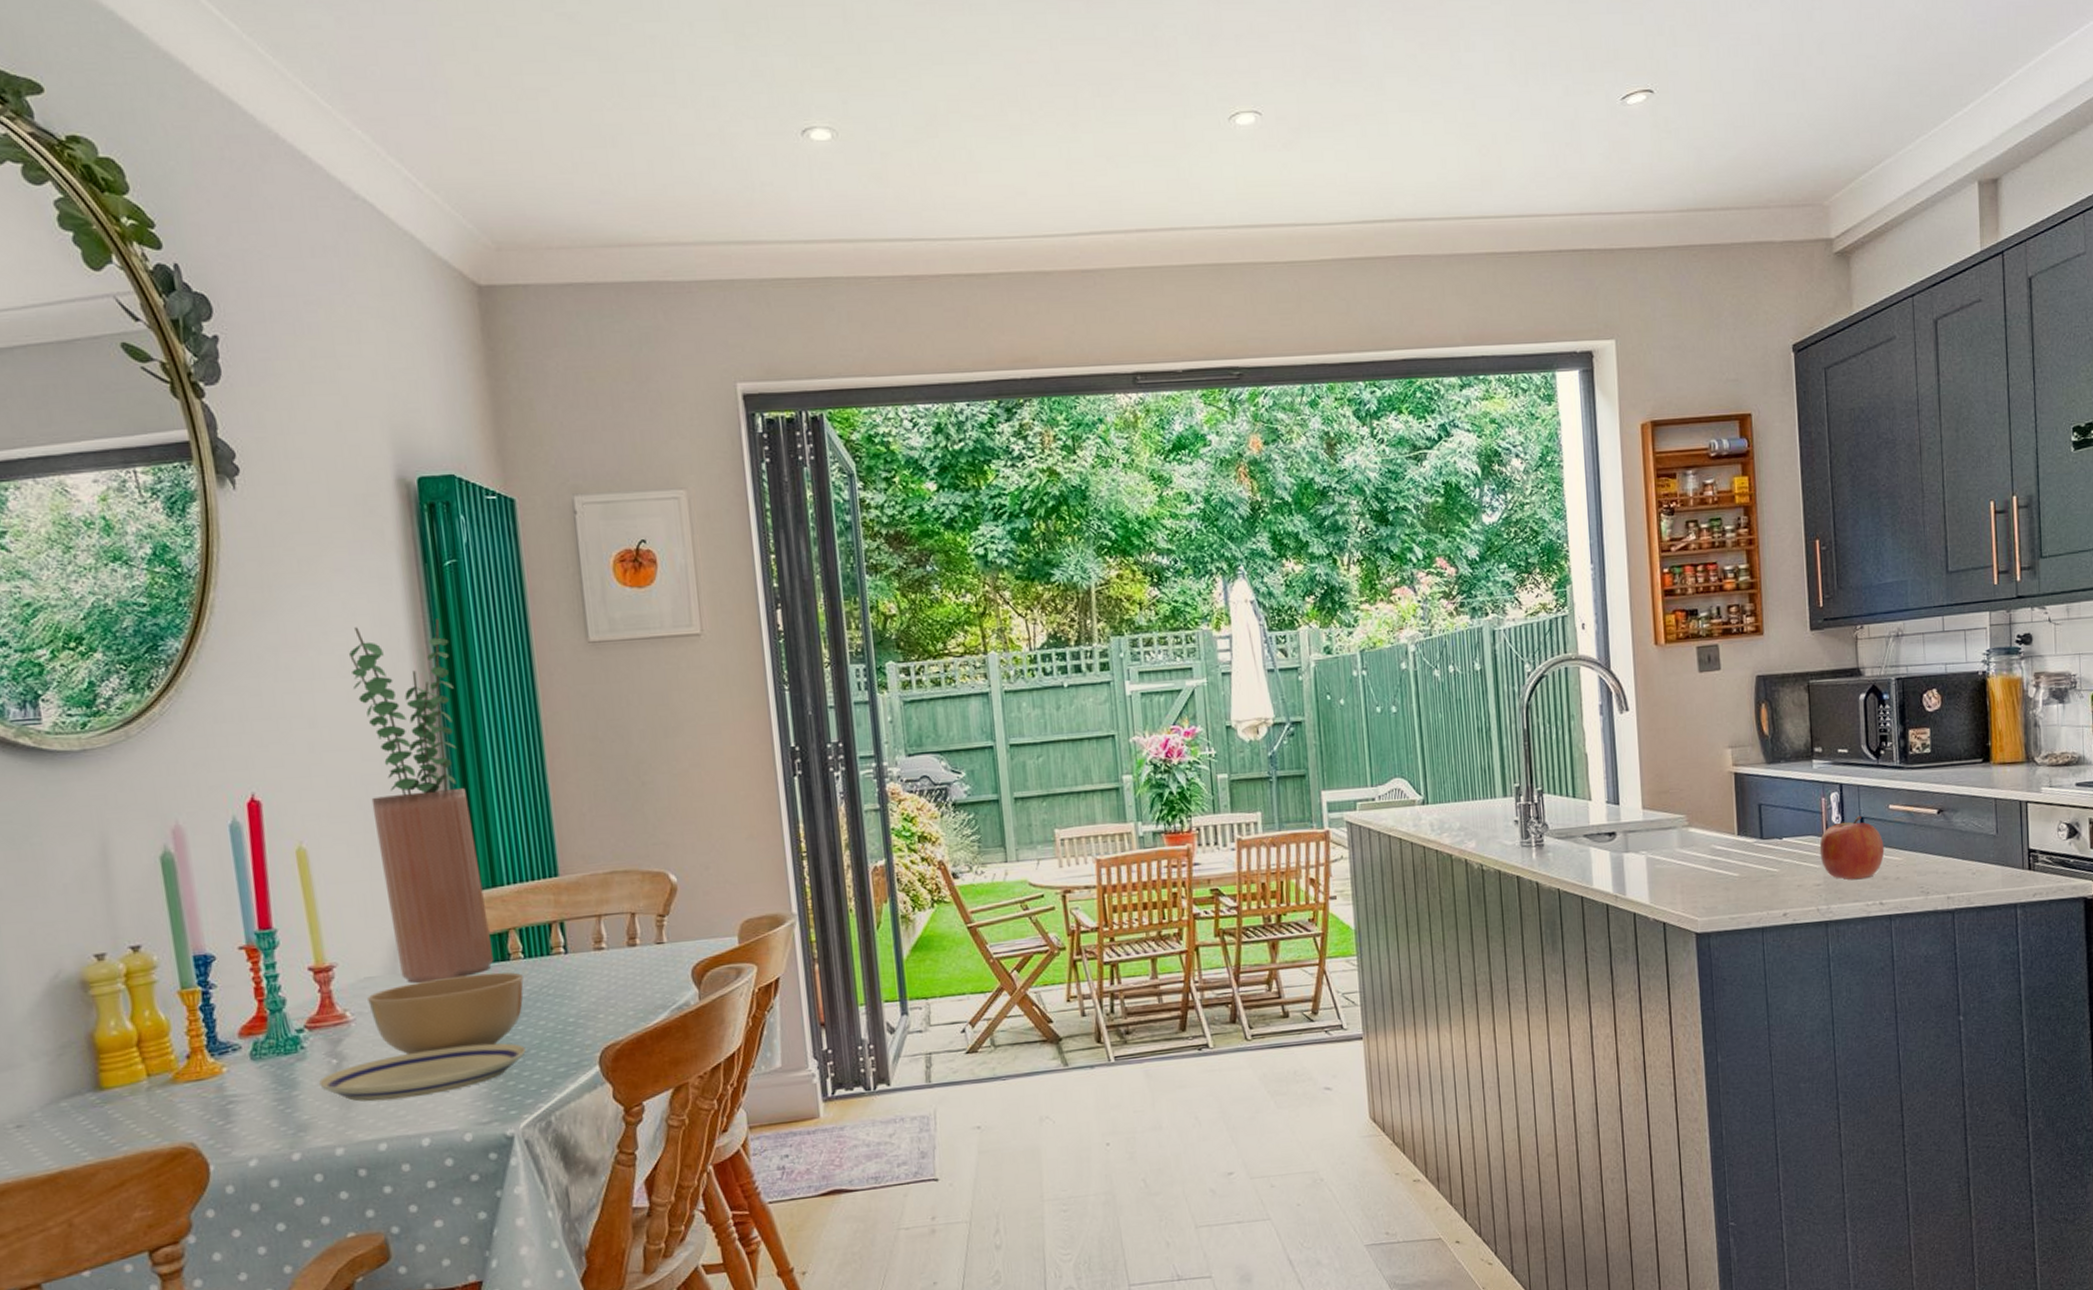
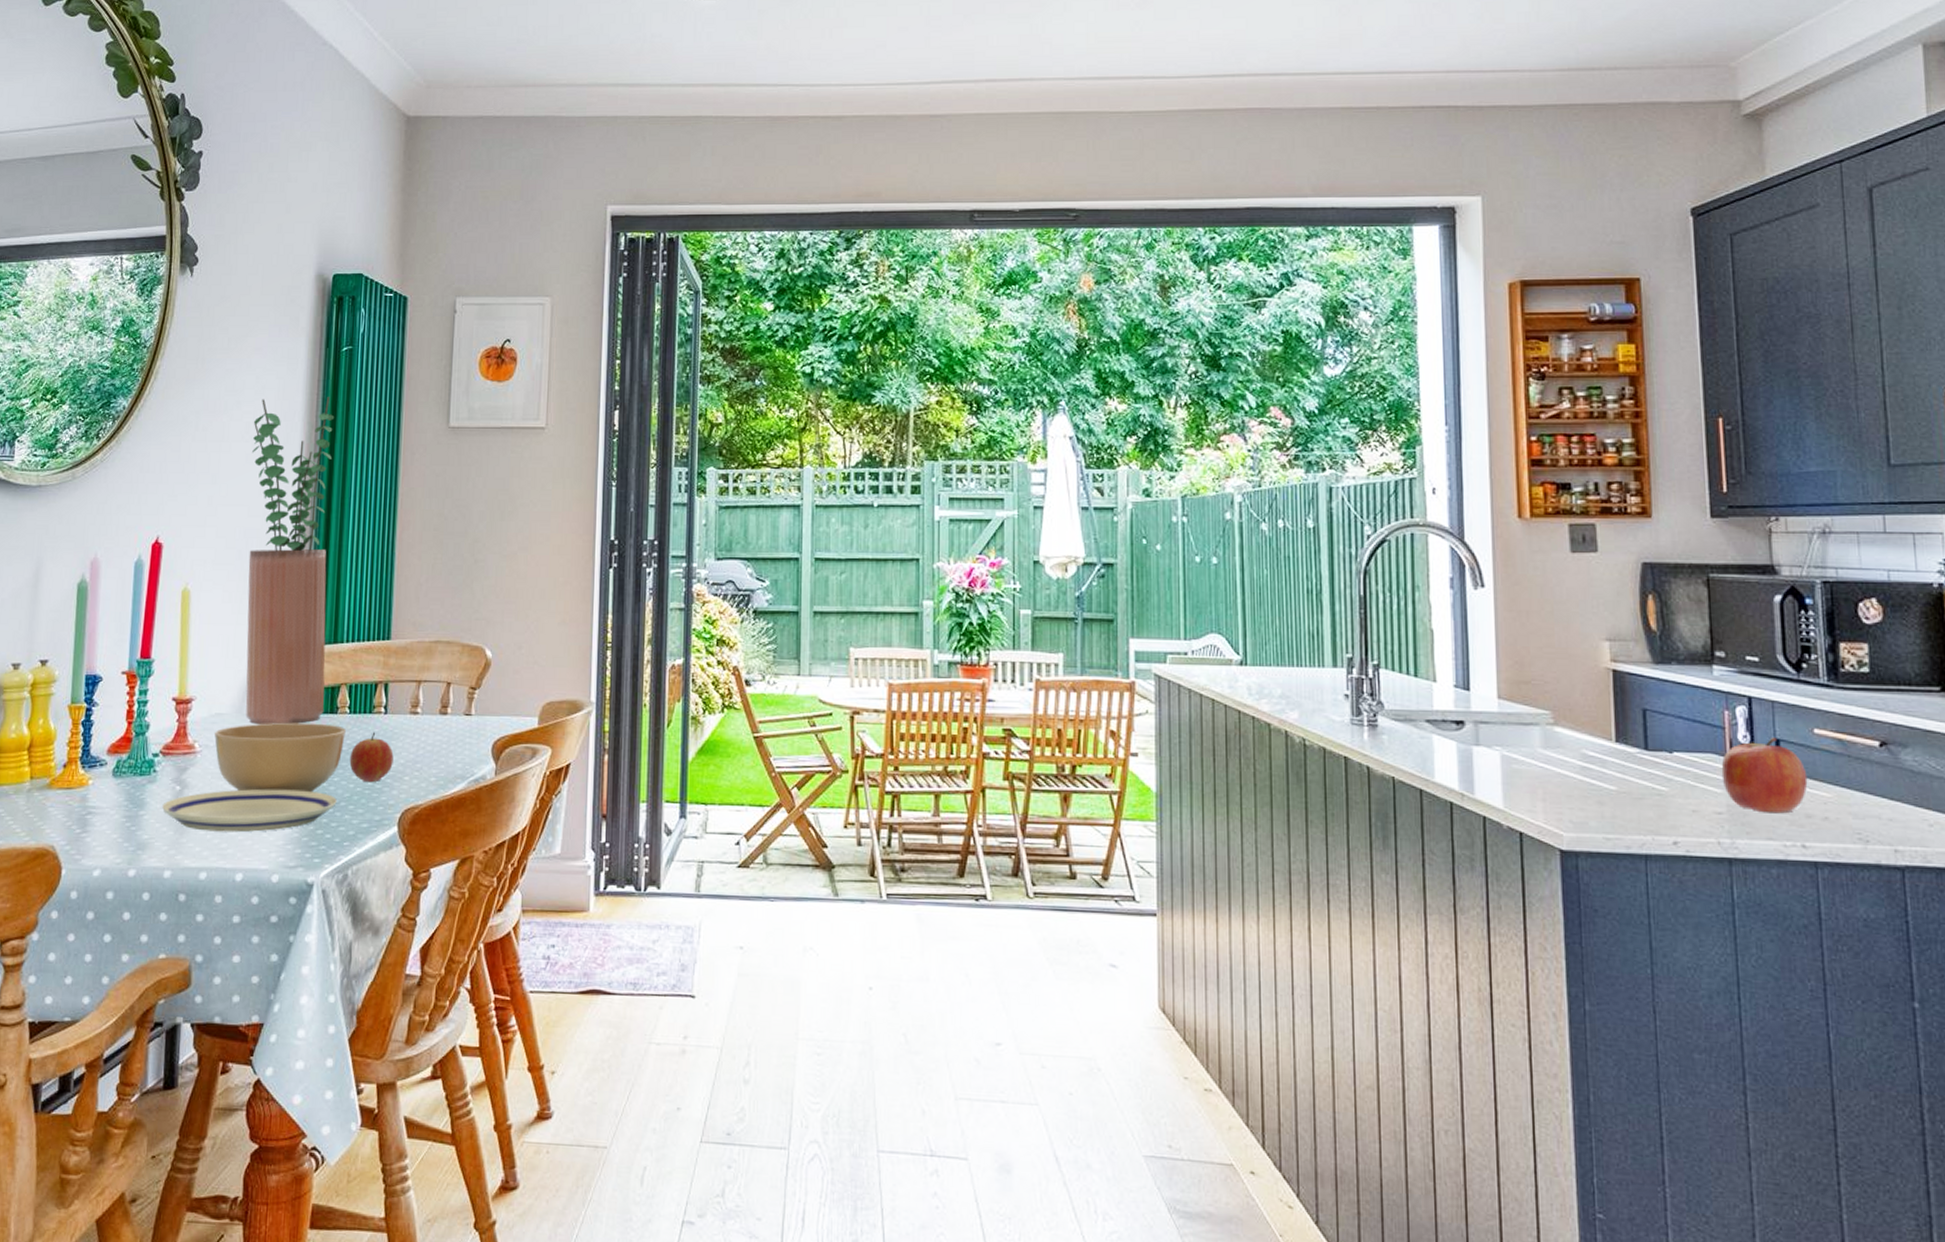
fruit: none [532,974,584,1027] -> present [349,732,394,783]

